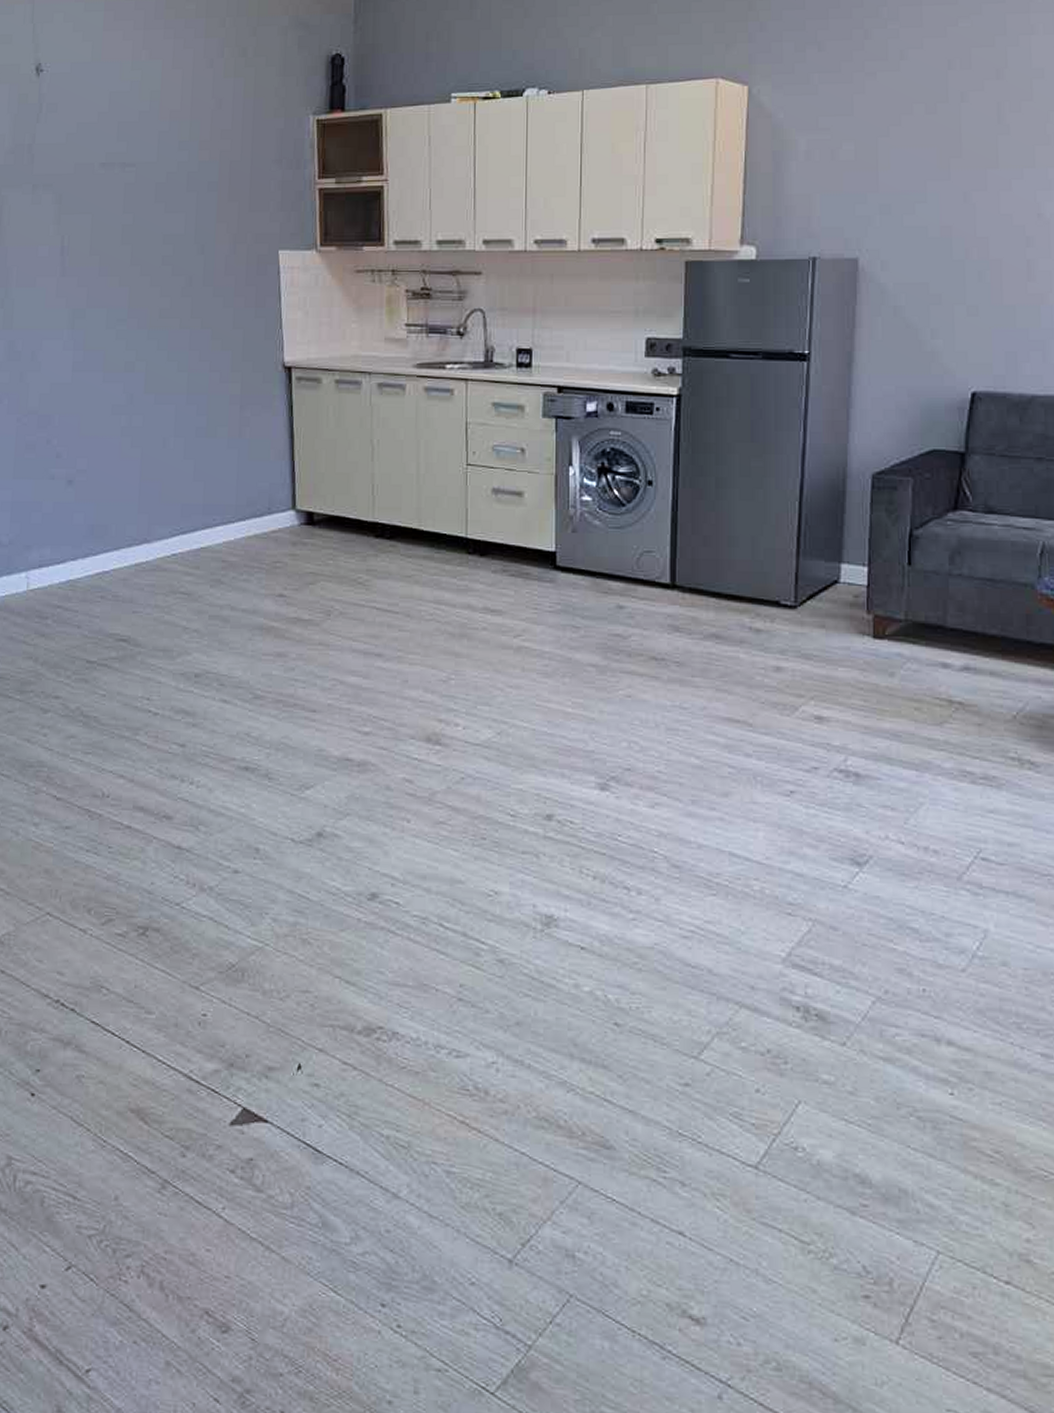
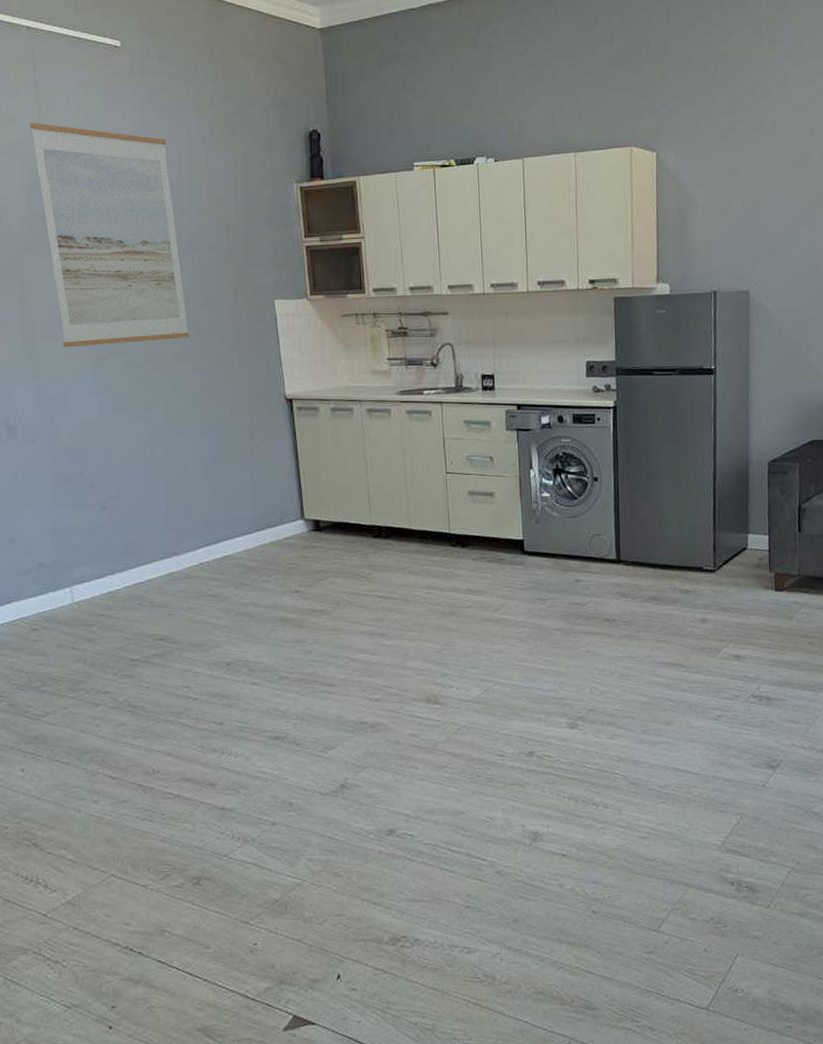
wall art: none [22,41,180,297] -> present [29,122,190,348]

